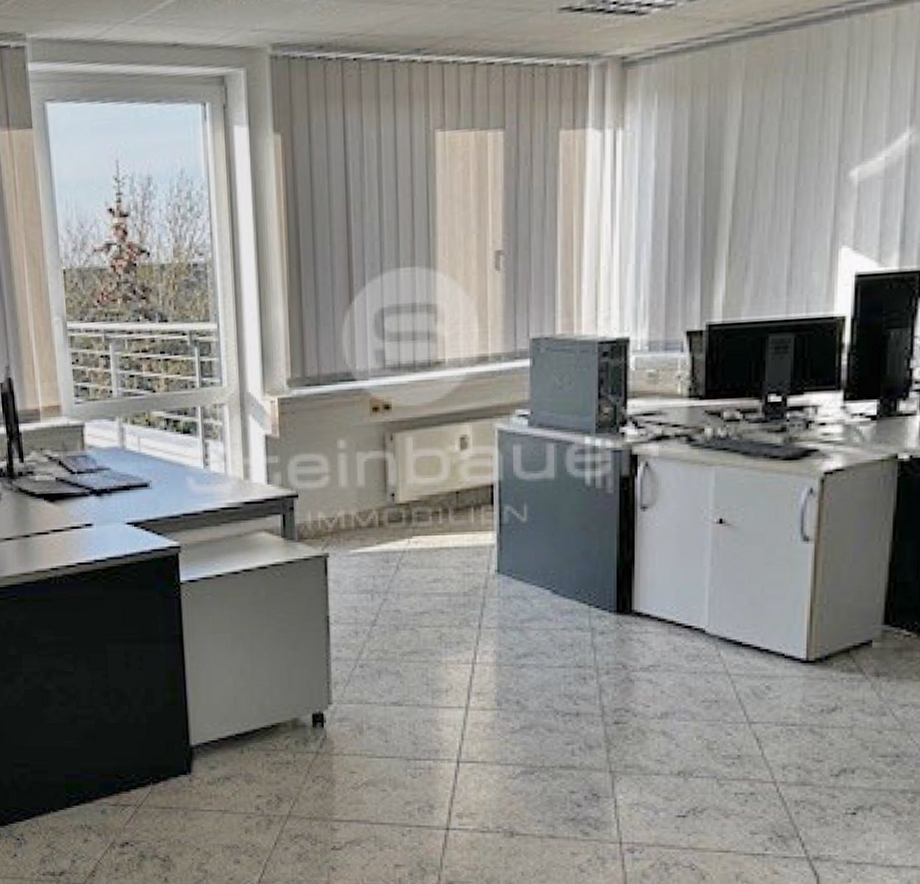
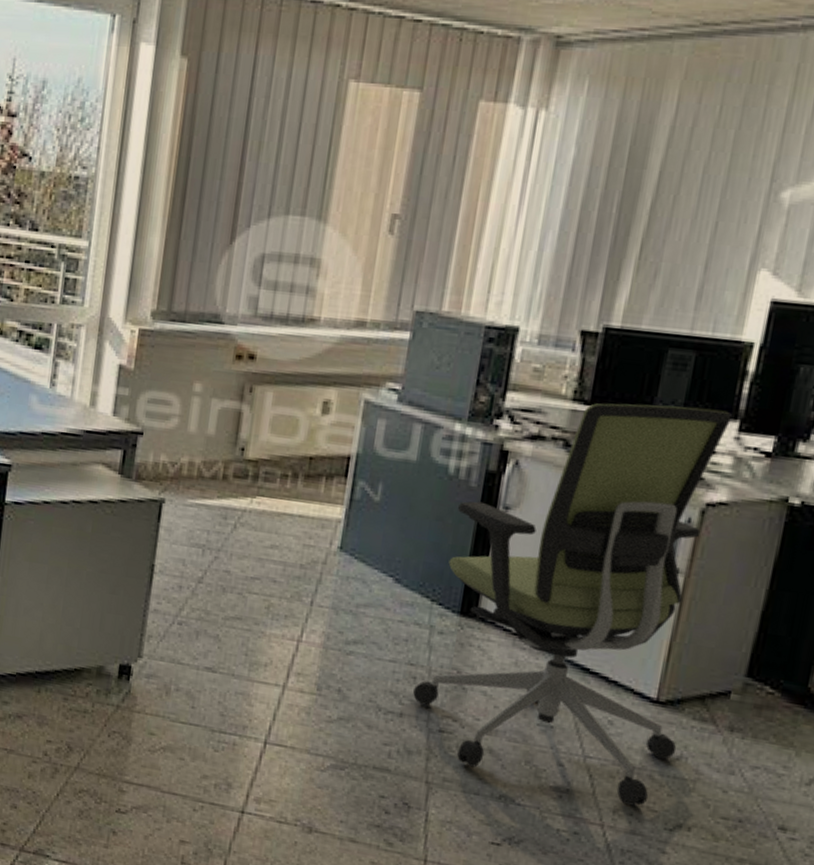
office chair: none [586,383,835,760] -> present [413,403,732,806]

